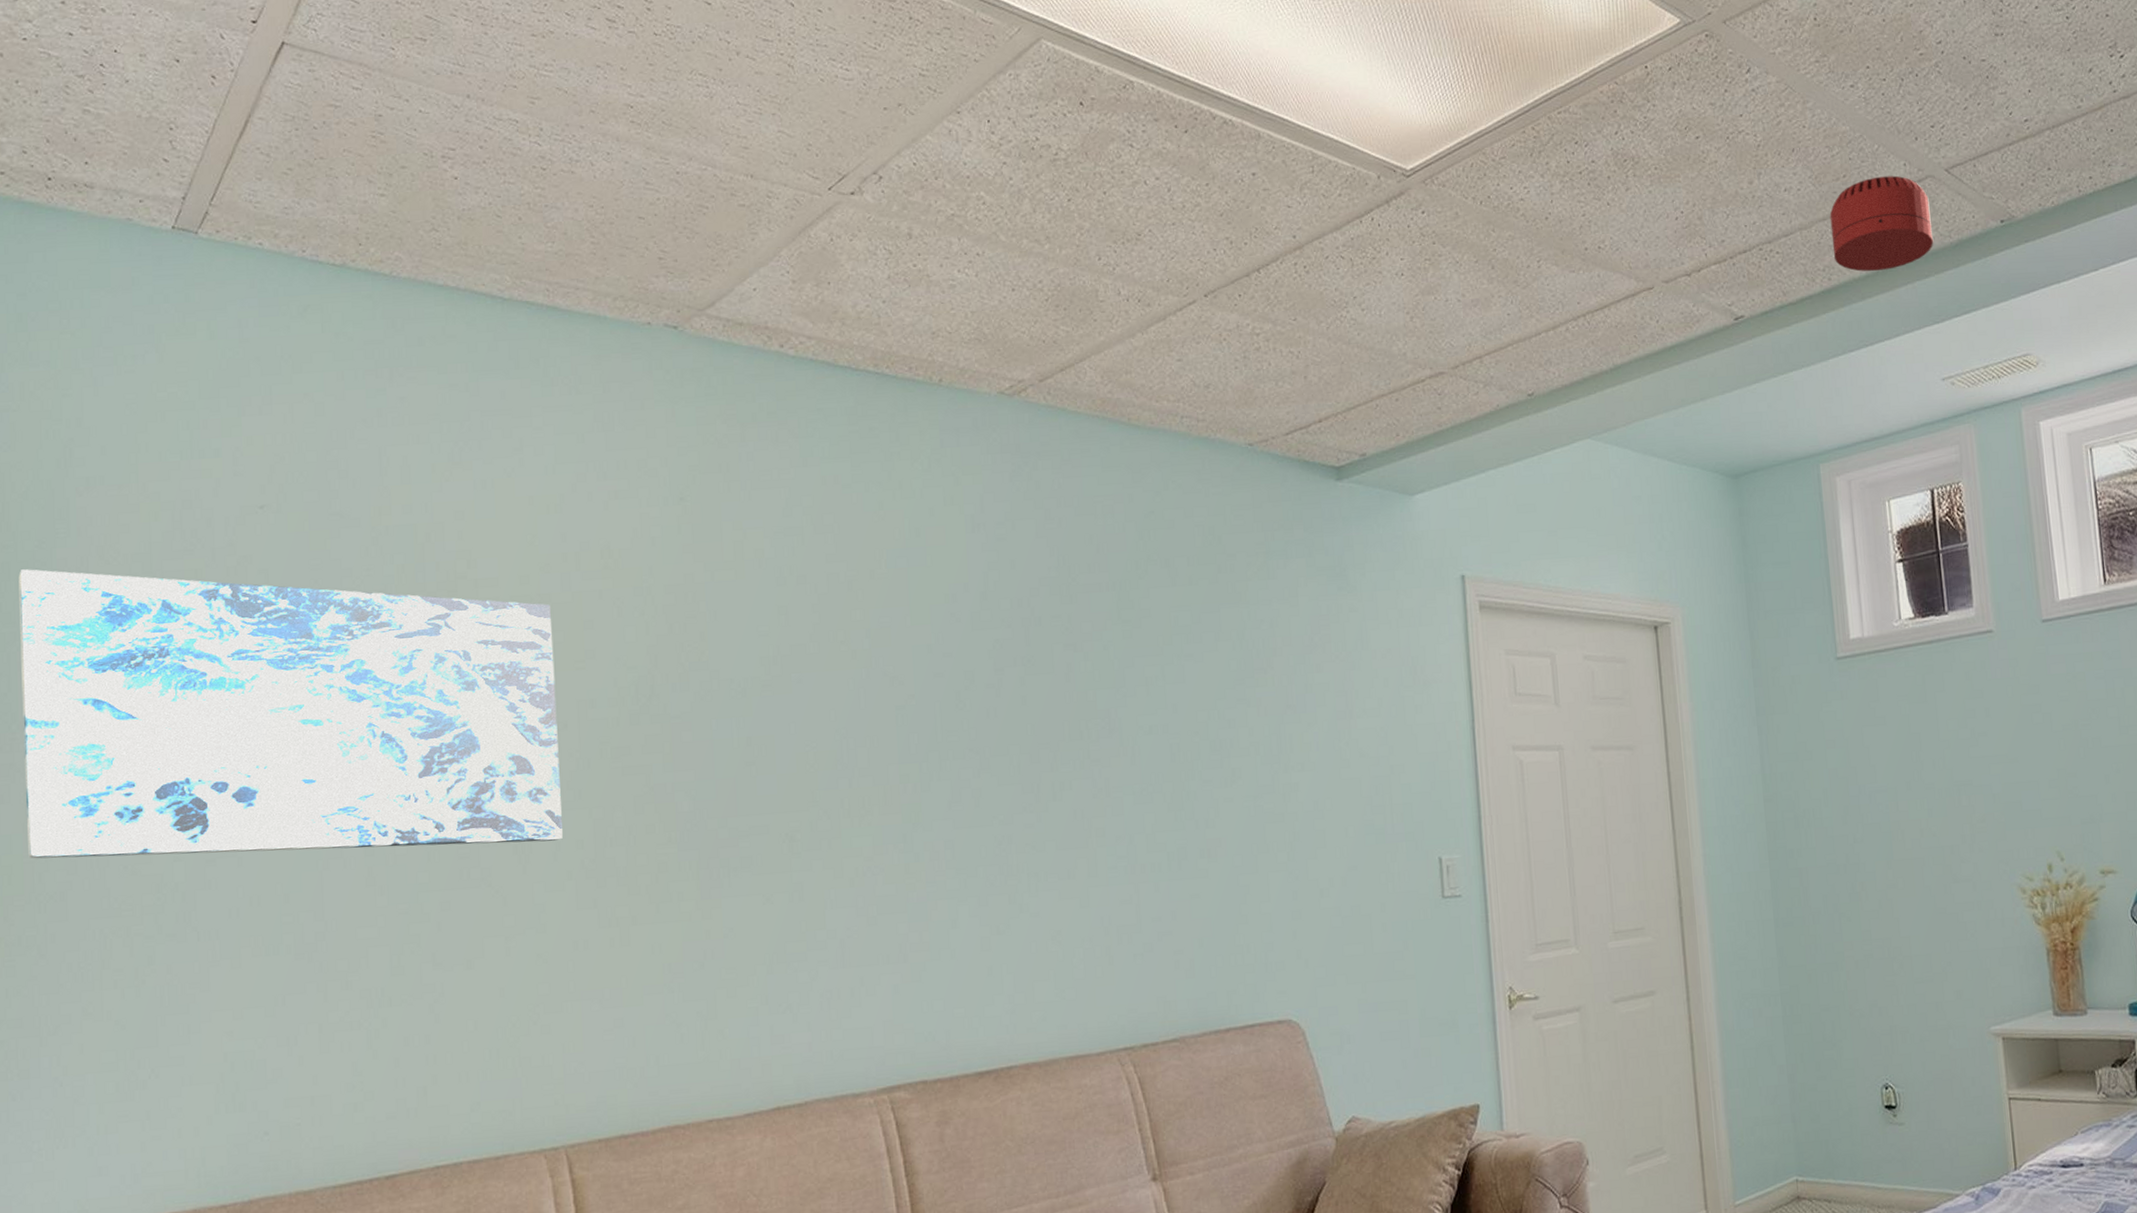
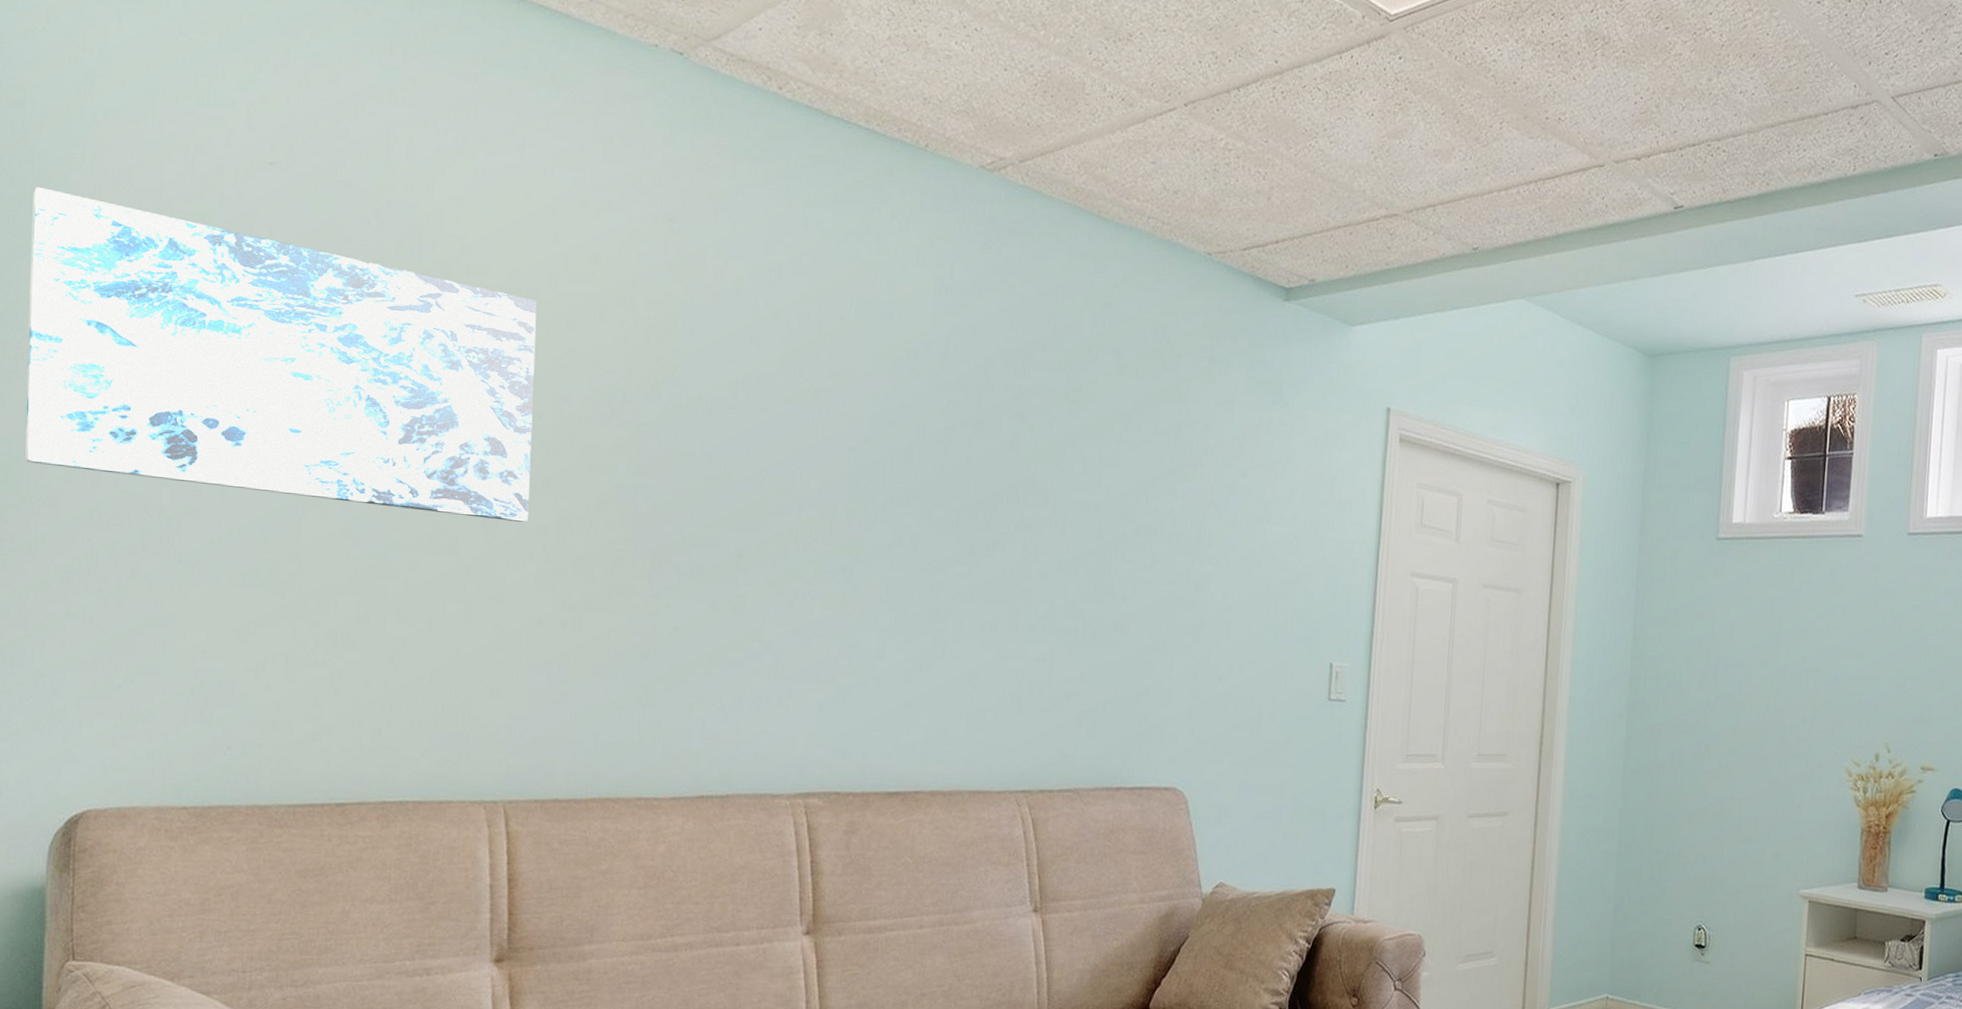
smoke detector: present [1830,175,1934,272] -> none [1775,93,1872,184]

